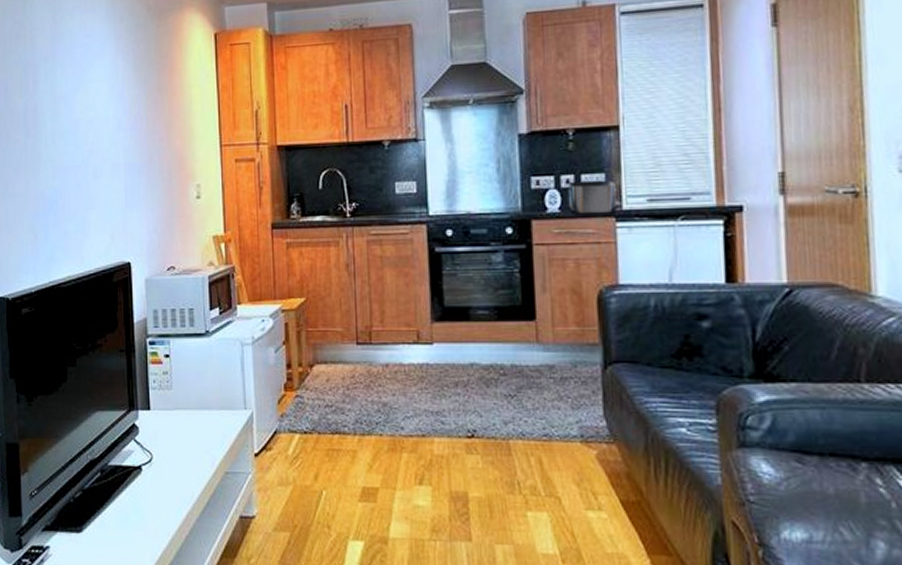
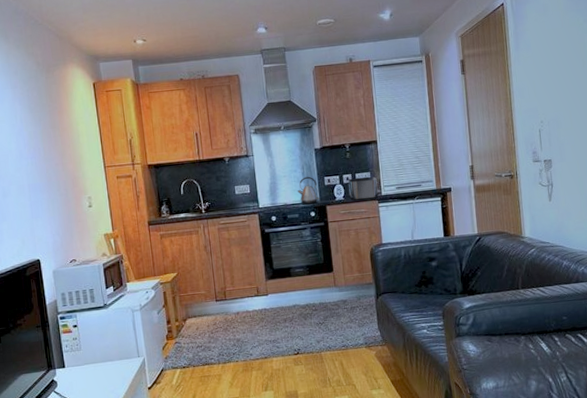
kettle: none [487,174,521,217] -> present [297,176,319,206]

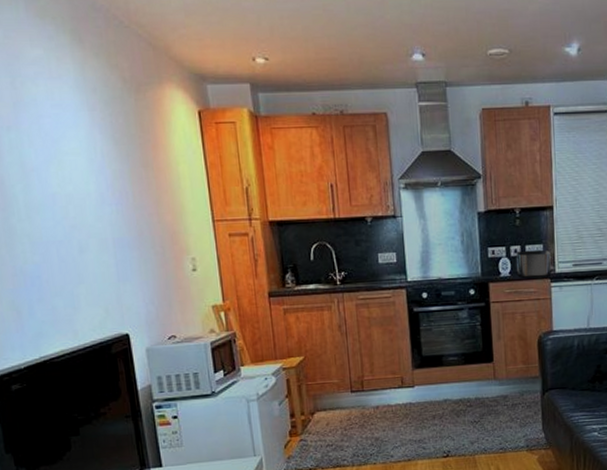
kettle: present [297,176,319,206] -> none [454,246,481,281]

